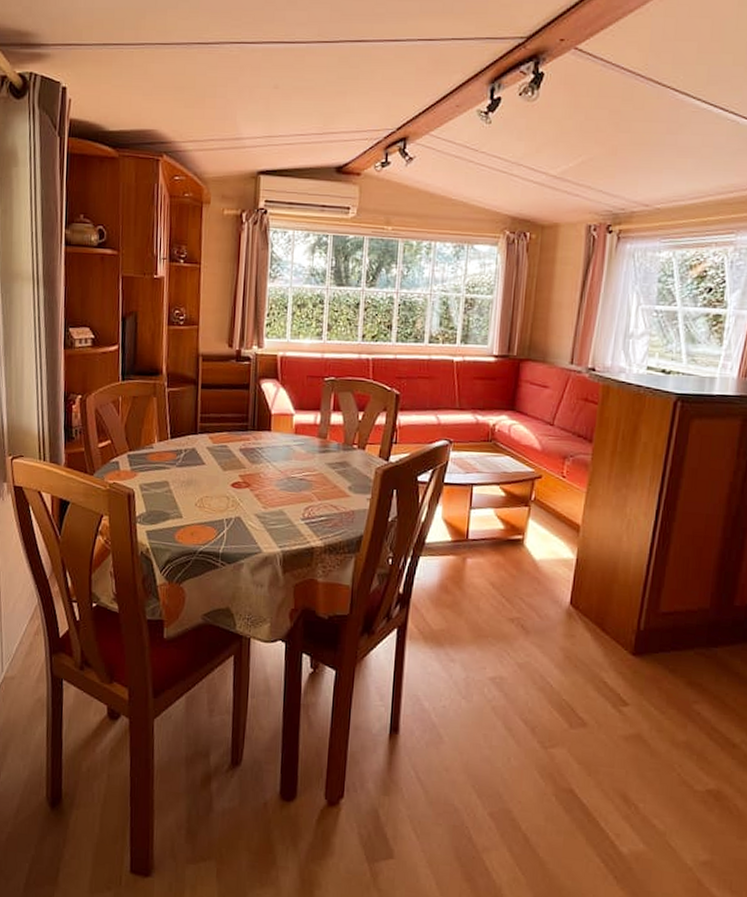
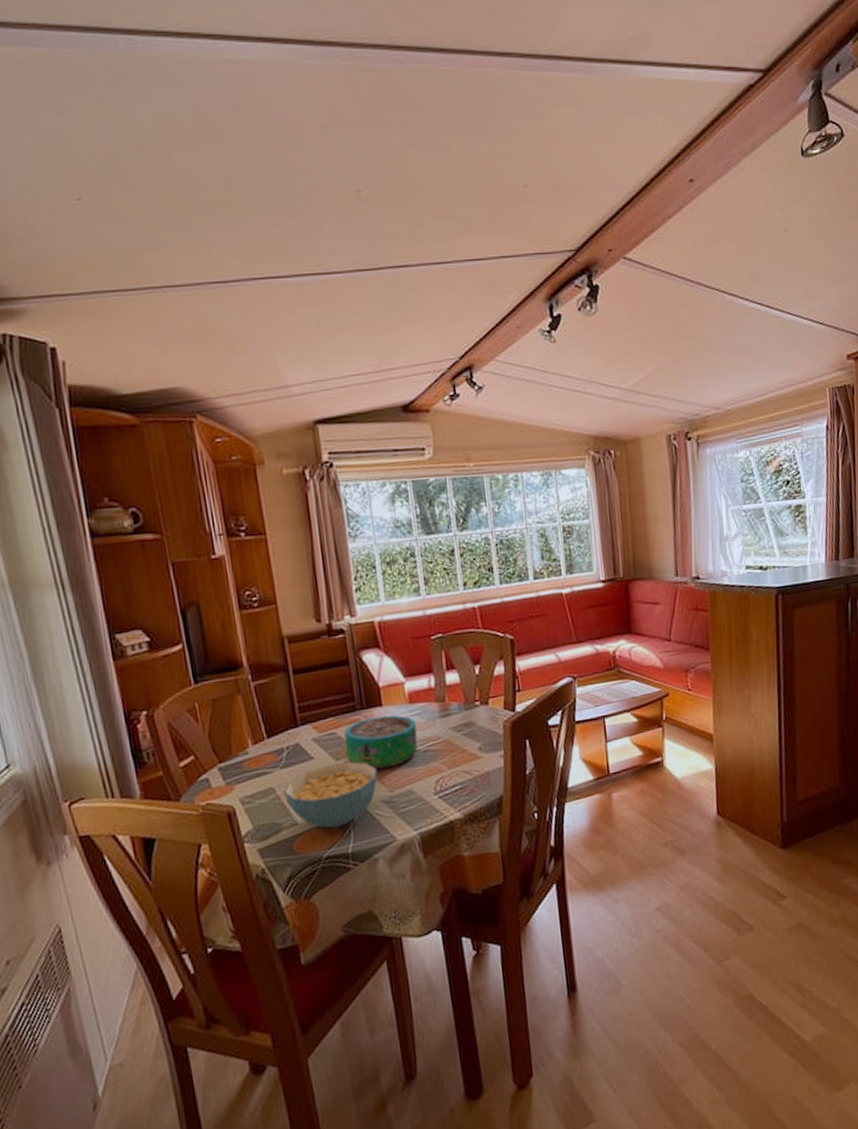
cereal bowl: none [176,472,256,529] -> present [284,761,378,829]
decorative bowl: none [232,439,297,488] -> present [344,715,418,770]

